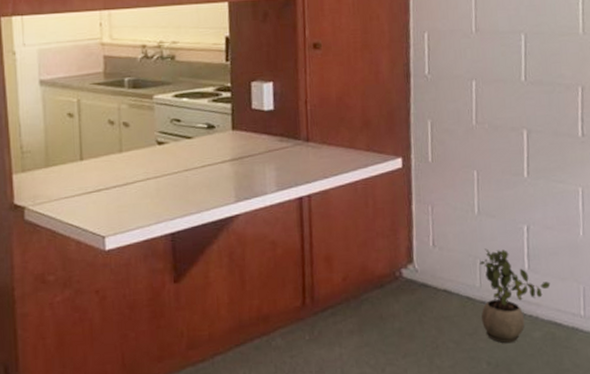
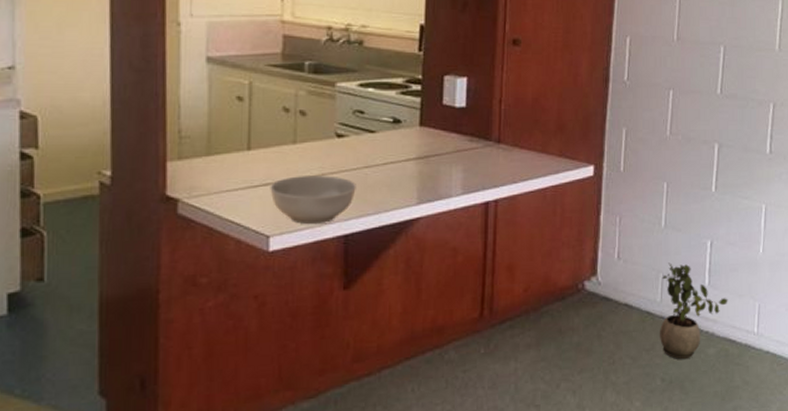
bowl: none [102,179,179,224] -> present [270,175,356,224]

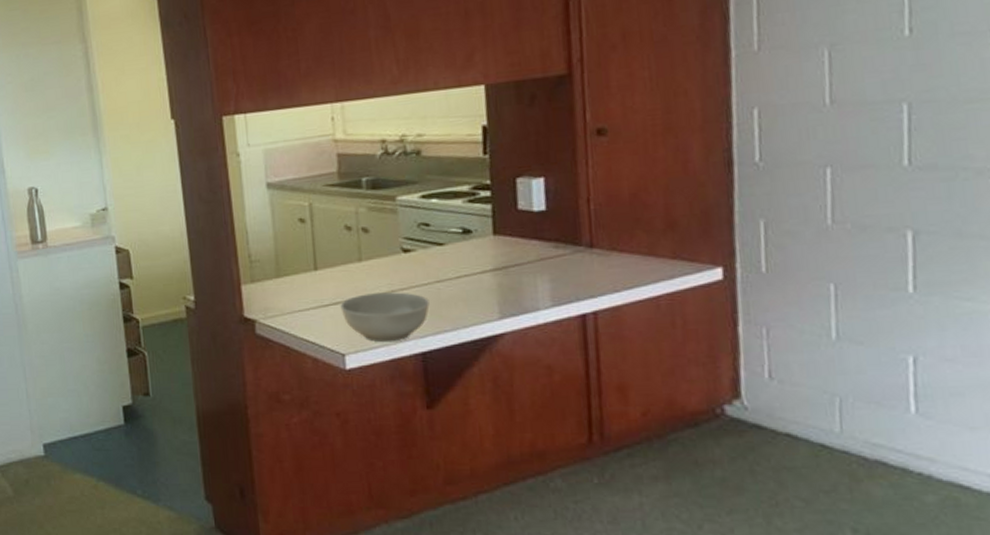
potted plant: present [660,262,728,360] -> none [840,384,952,507]

